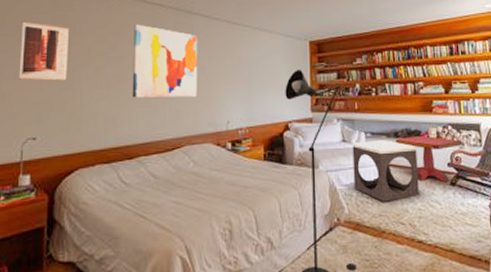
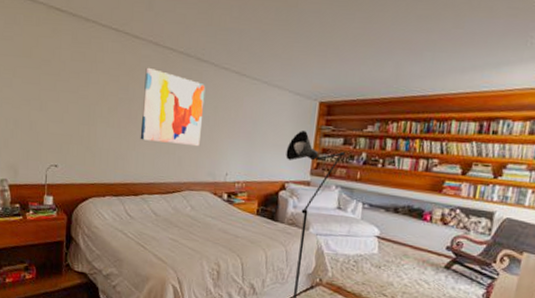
wall art: present [18,20,69,82] -> none [43,54,86,118]
footstool: present [352,140,420,202] -> none [341,211,416,273]
side table: present [395,136,462,183] -> none [393,213,468,265]

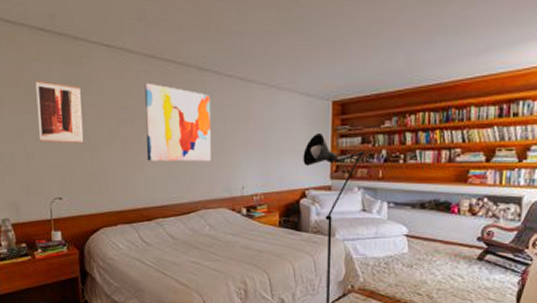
wall art: none [43,54,86,118] -> present [35,79,84,144]

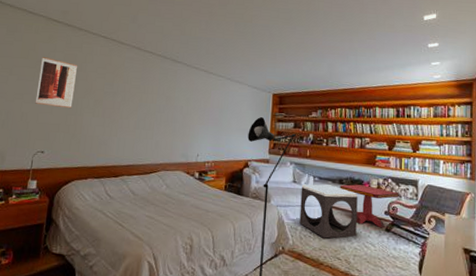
wall art: present [144,82,212,162] -> none [122,67,180,132]
footstool: none [371,211,444,273] -> present [299,184,358,239]
side table: none [421,208,497,257] -> present [340,184,399,228]

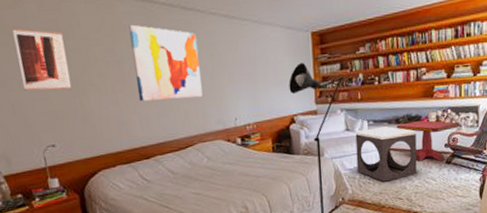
wall art: none [122,67,180,132] -> present [129,24,203,102]

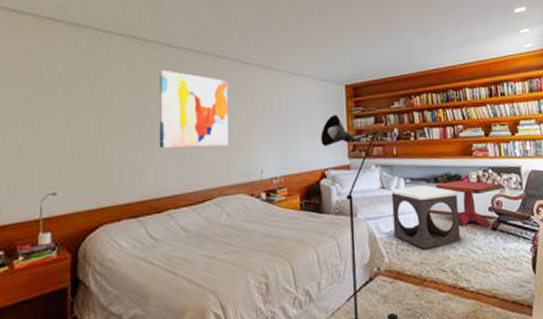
wall art: present [12,27,72,91] -> none [35,67,89,133]

